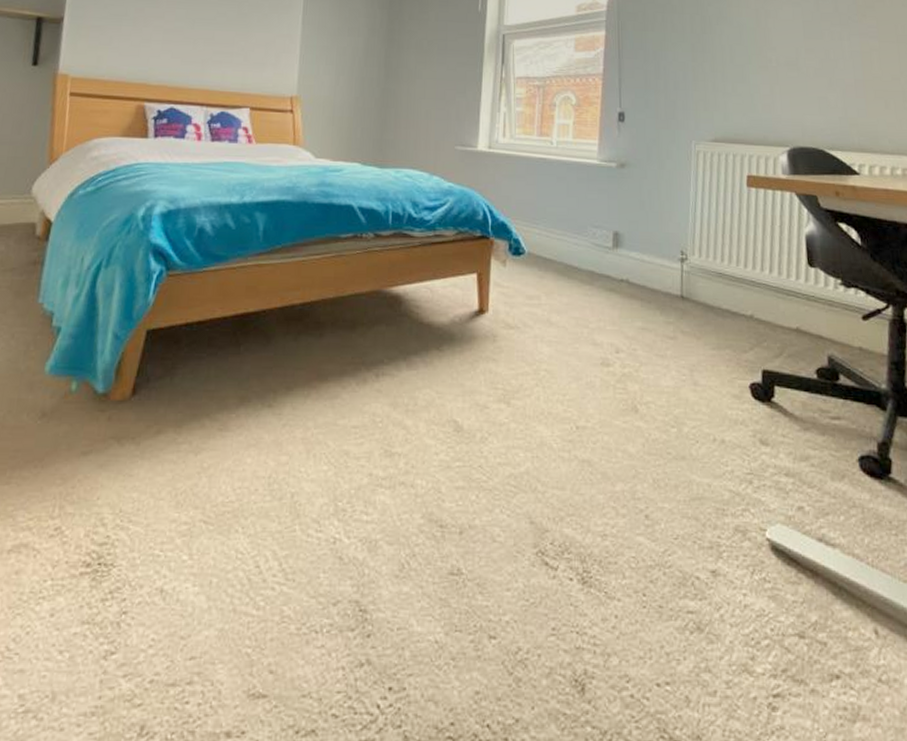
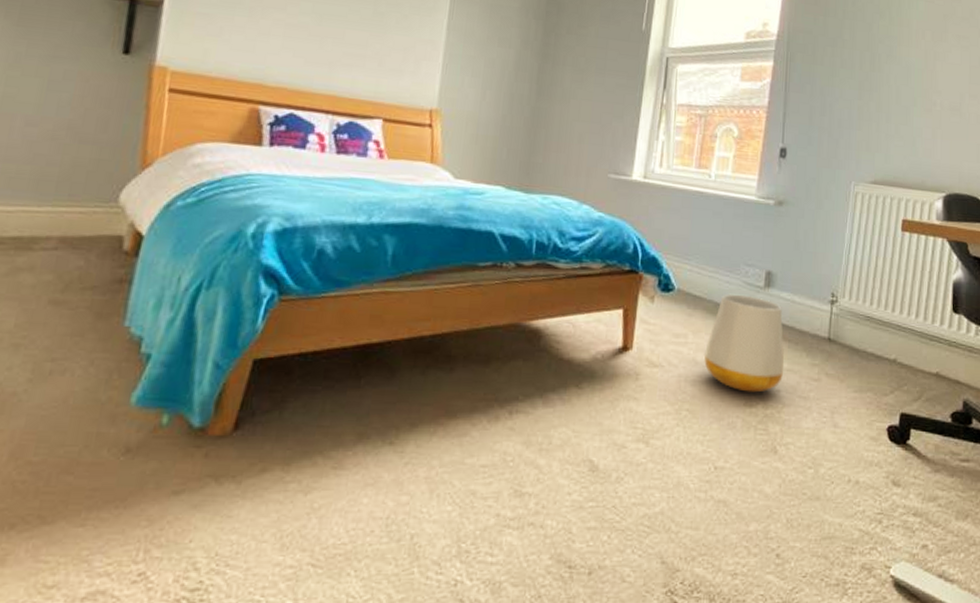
trash bin: none [557,255,639,352] -> present [703,293,785,393]

